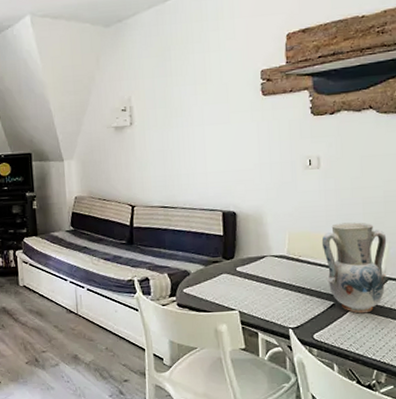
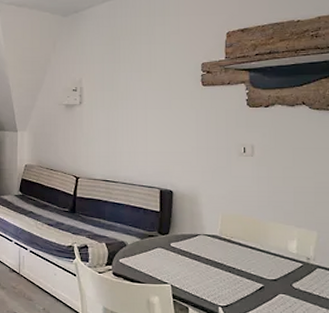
vase: present [321,222,387,314] -> none [253,209,317,299]

